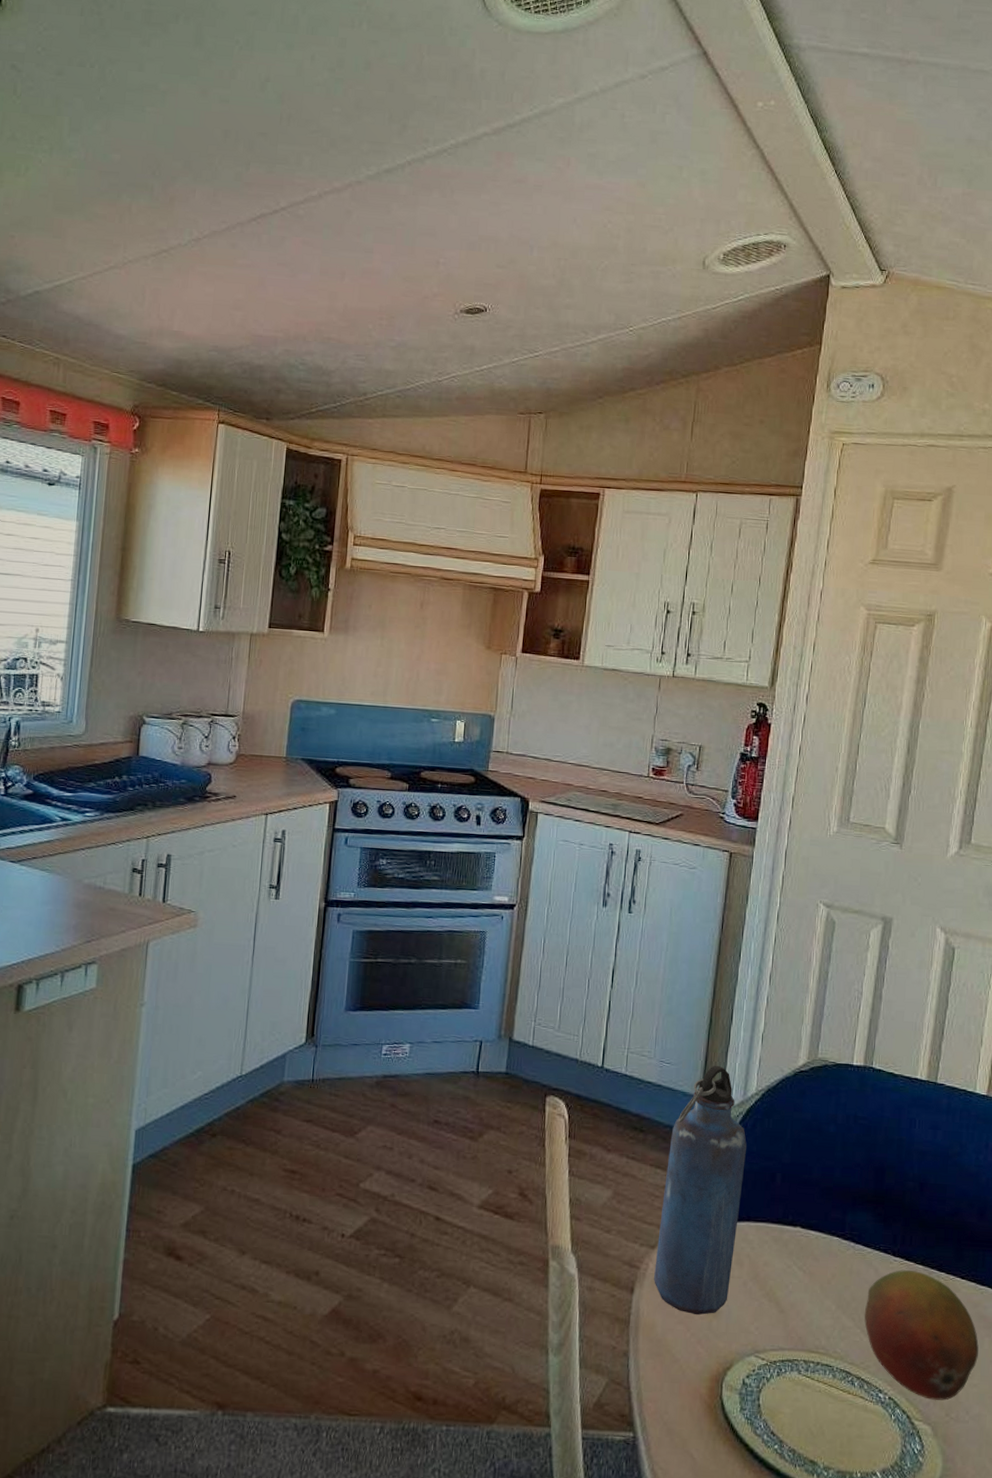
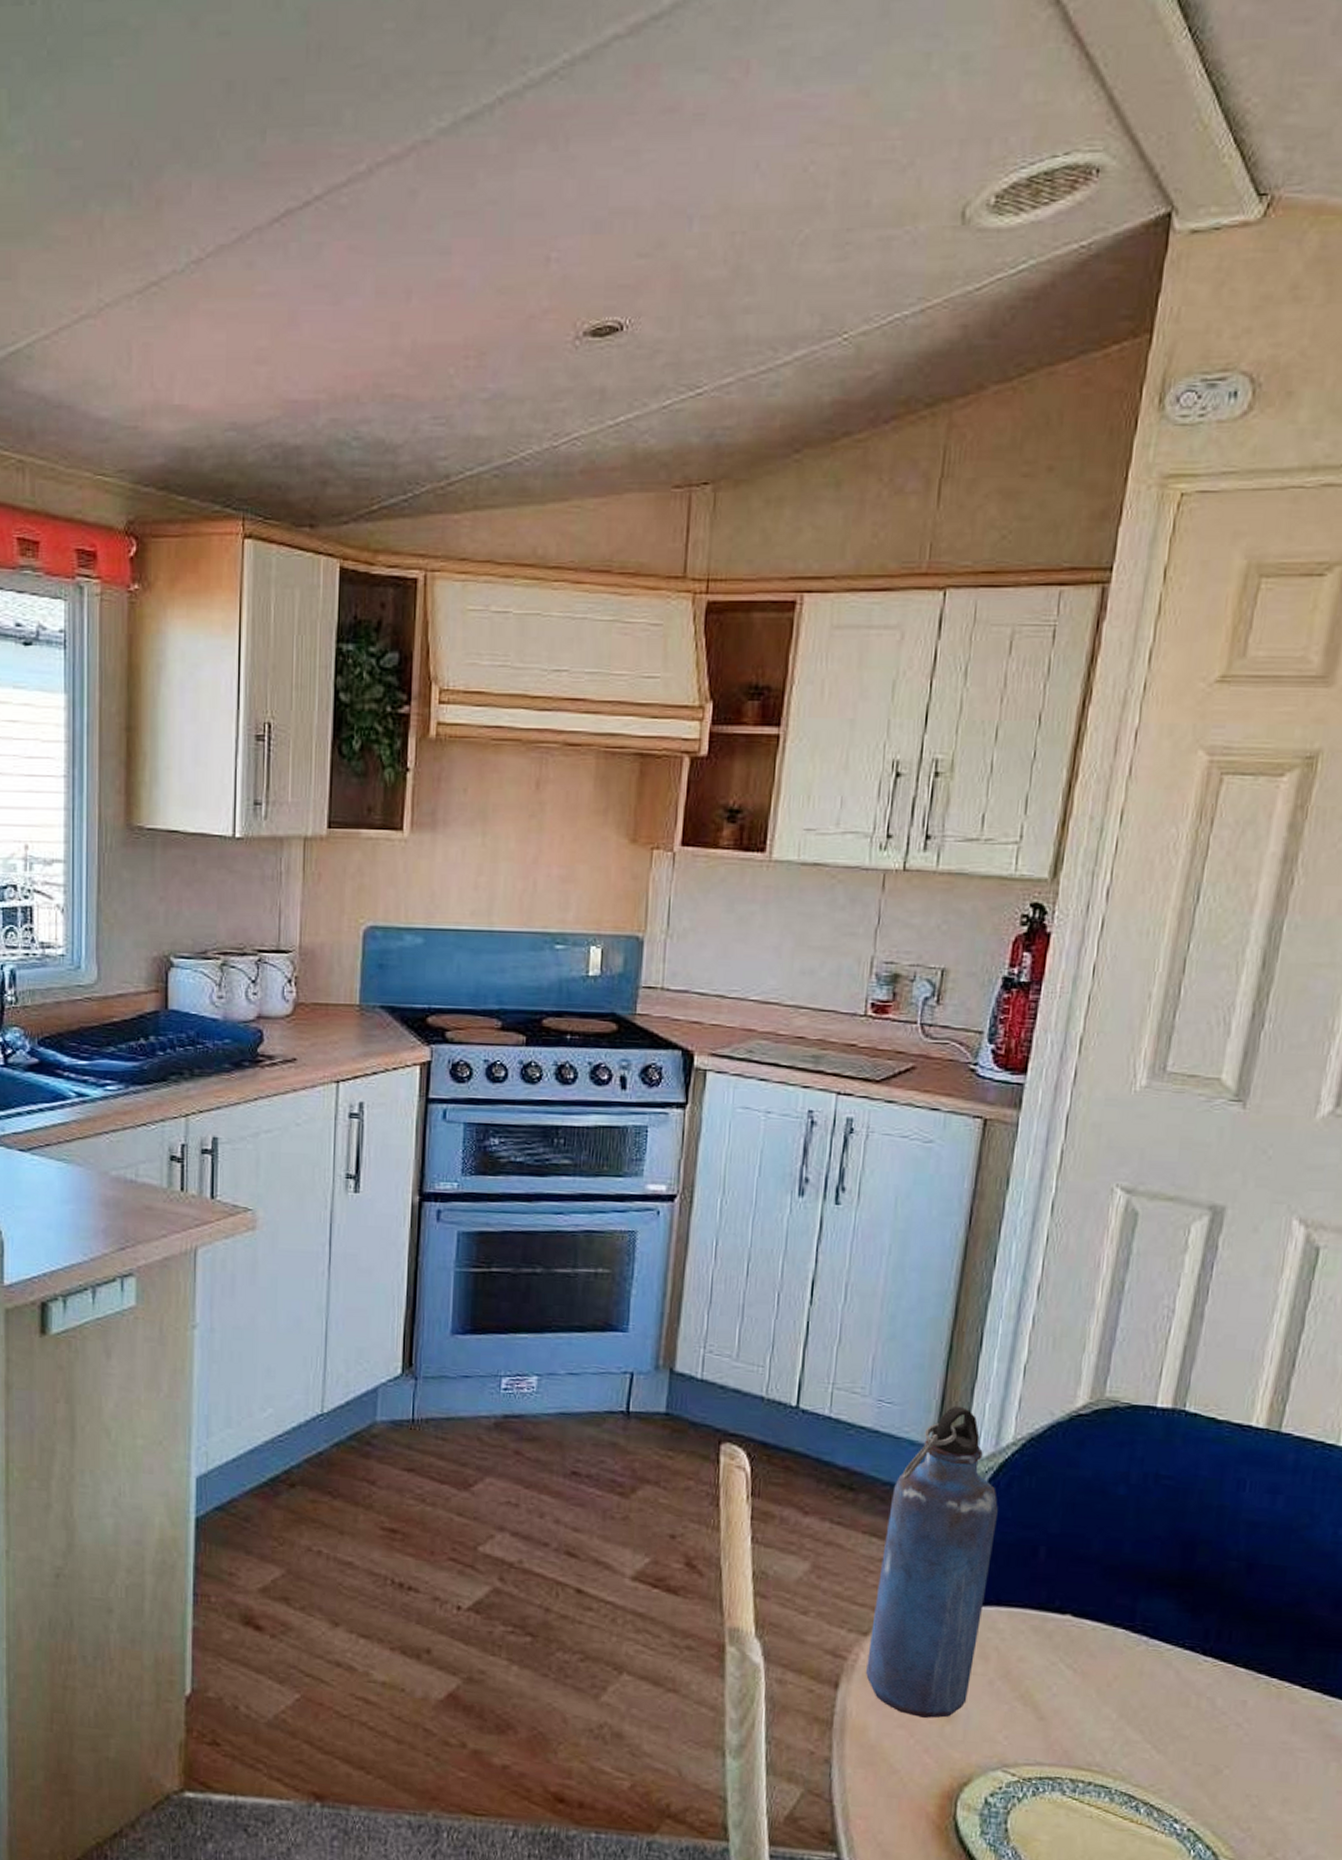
fruit: present [864,1270,979,1401] -> none [1157,1673,1322,1837]

